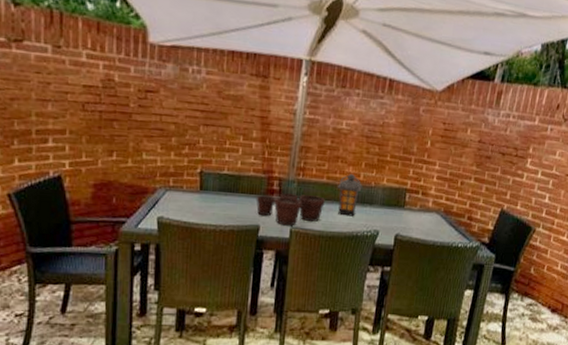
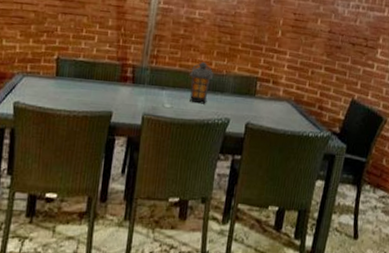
flower pot: present [256,193,325,226] -> none [109,80,177,113]

